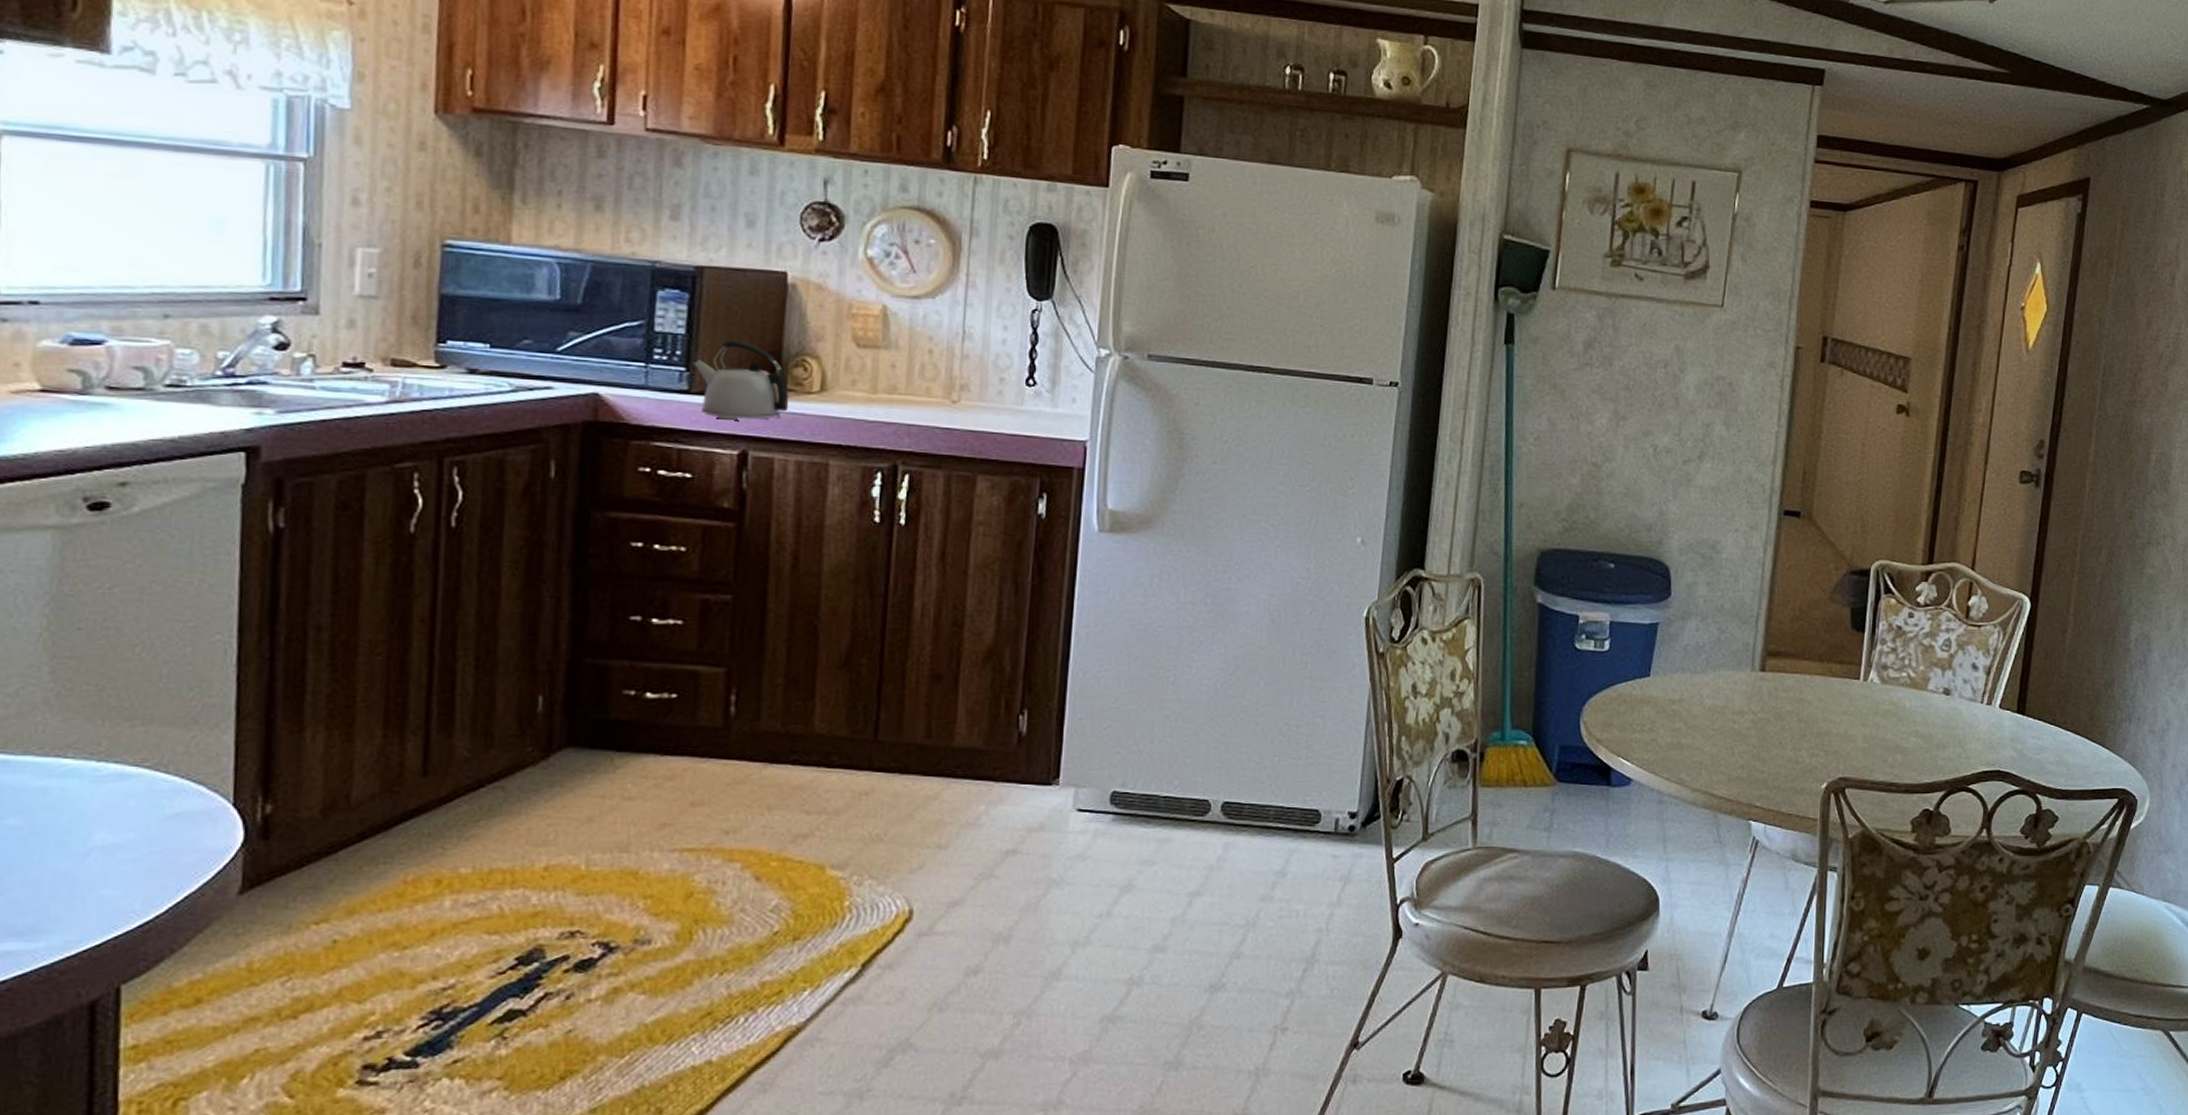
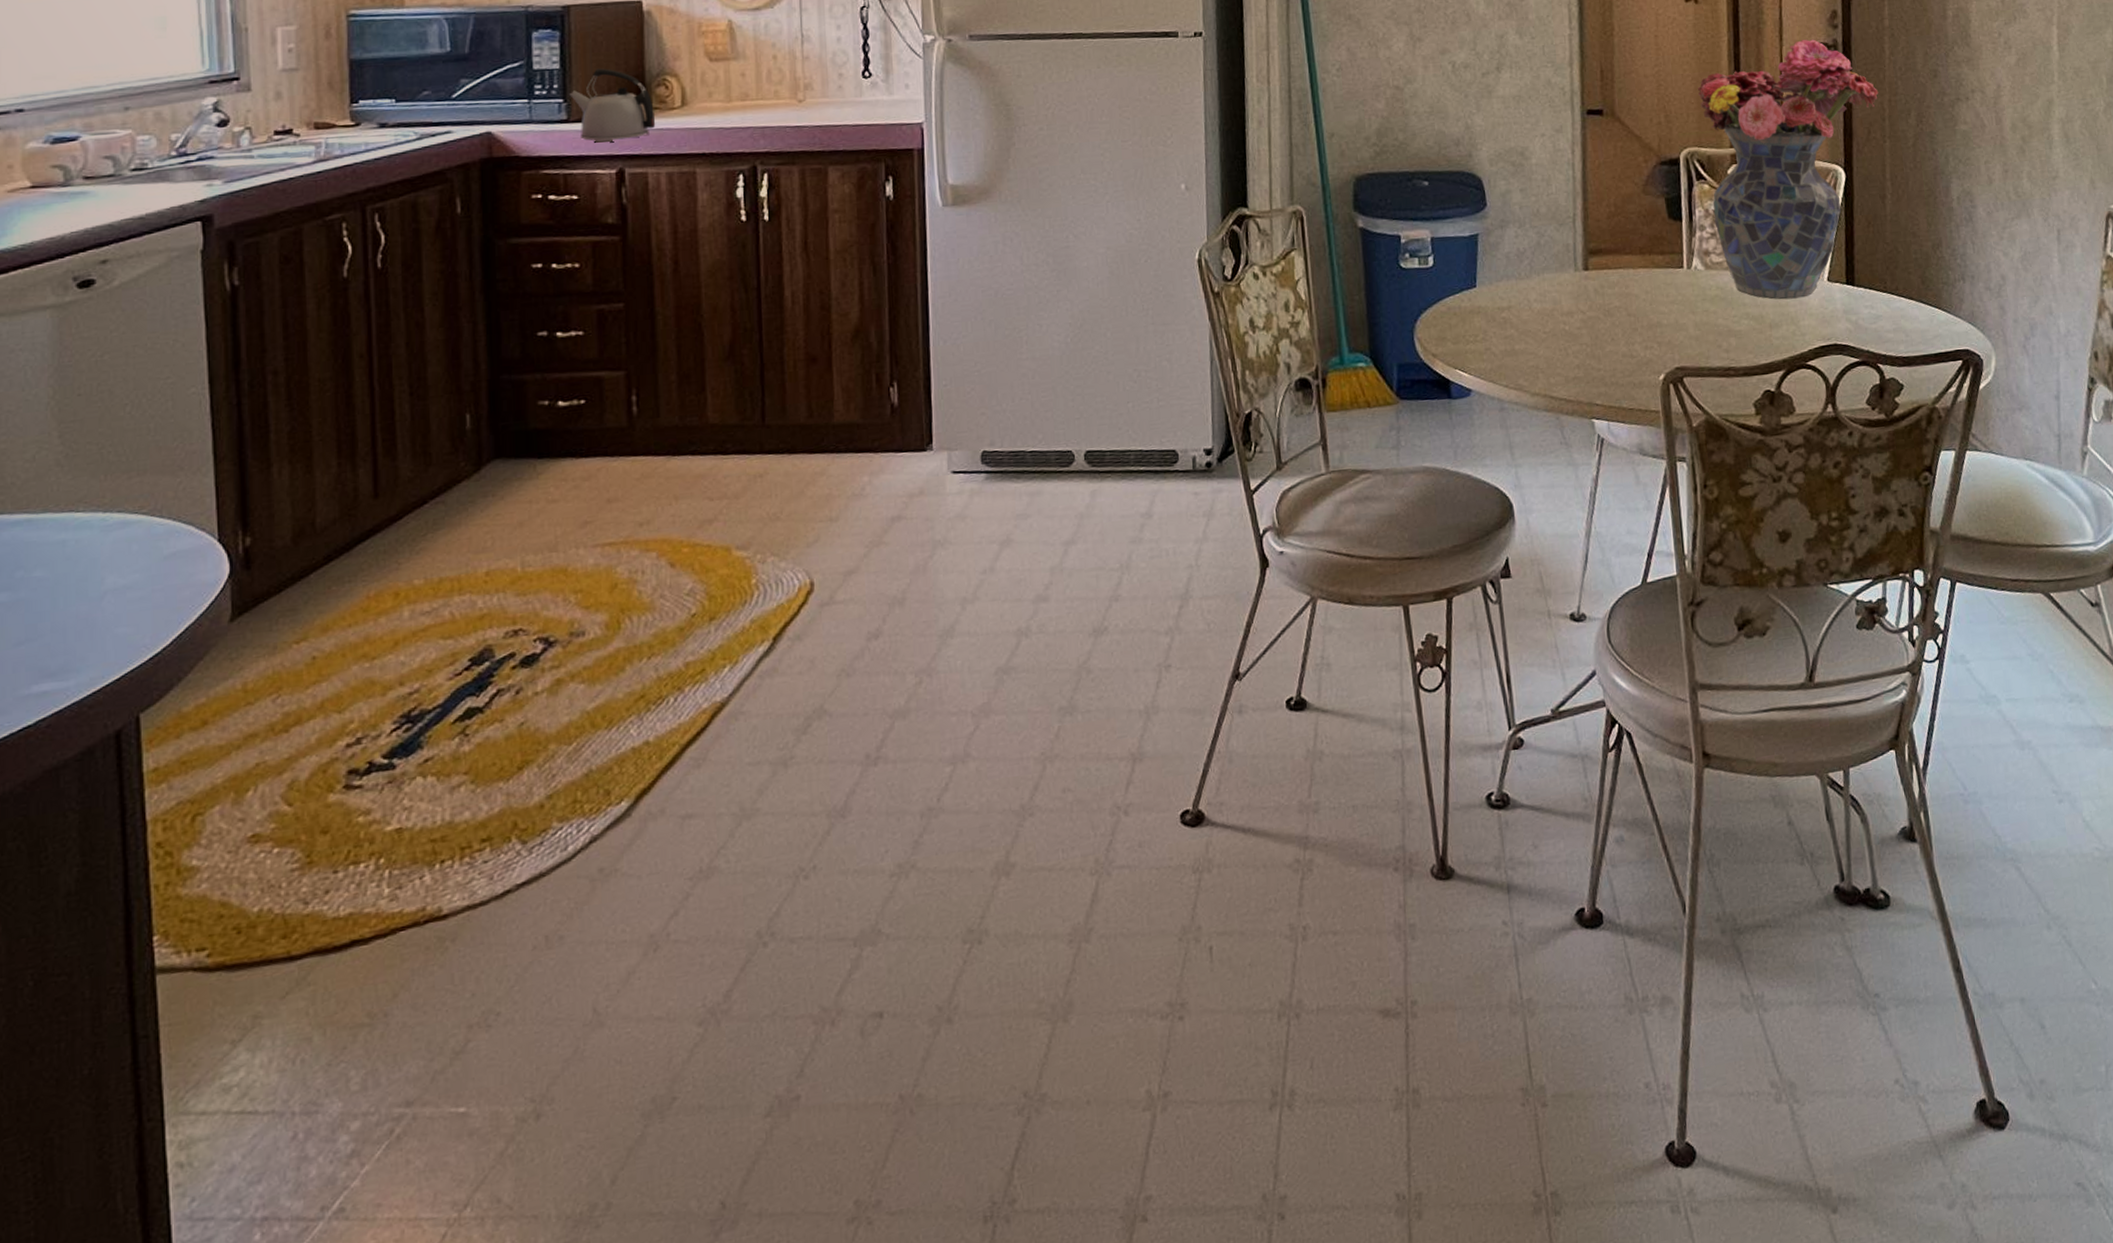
flower arrangement: none [1896,466,2074,722] -> present [1697,39,1879,300]

